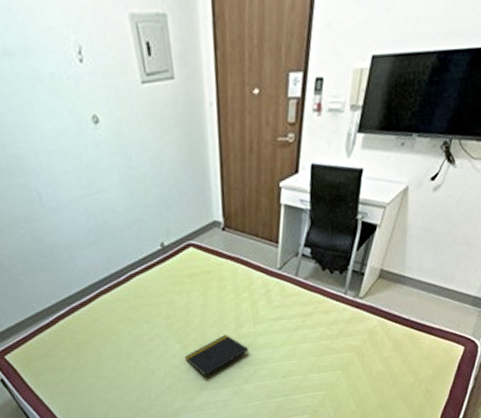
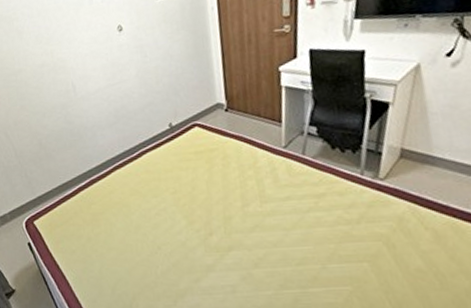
notepad: present [184,334,248,376] -> none [190,213,257,256]

